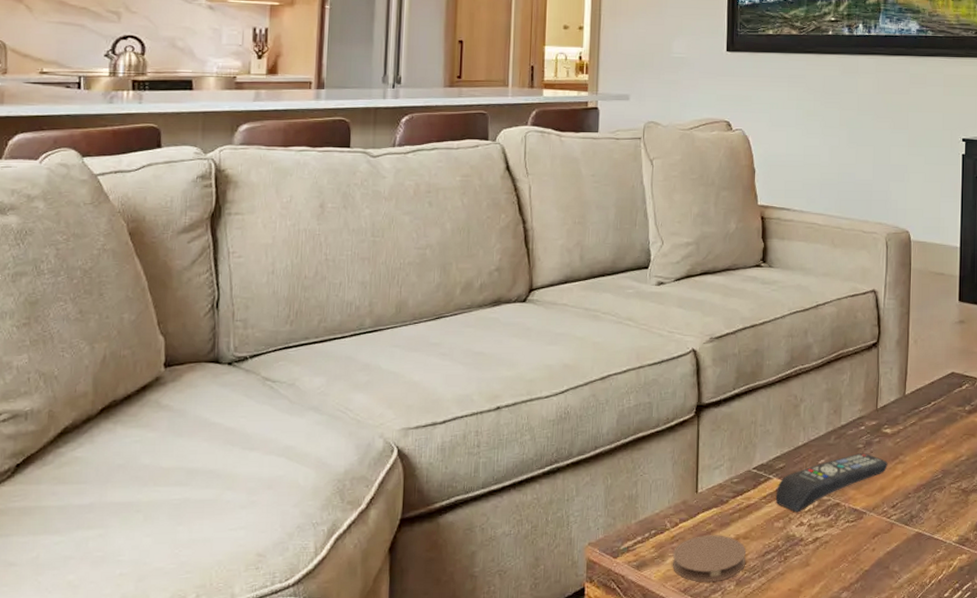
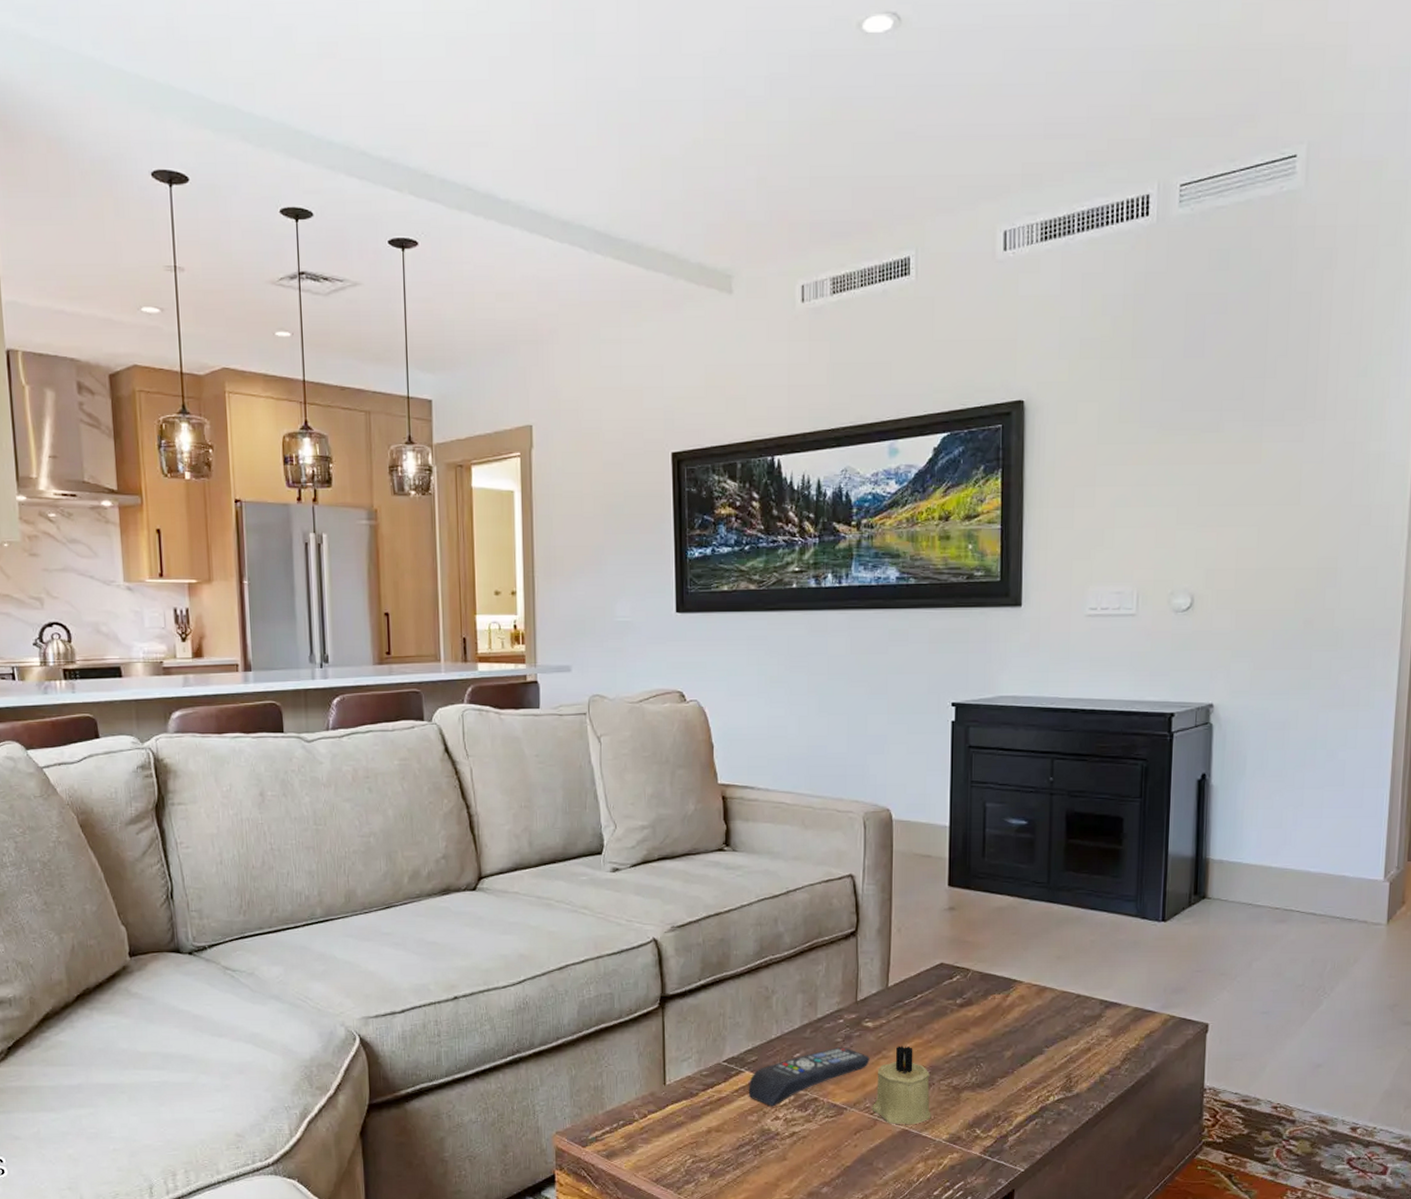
coaster: present [672,535,746,582] -> none [642,1127,718,1173]
candle: none [889,451,943,528] -> present [872,1046,931,1125]

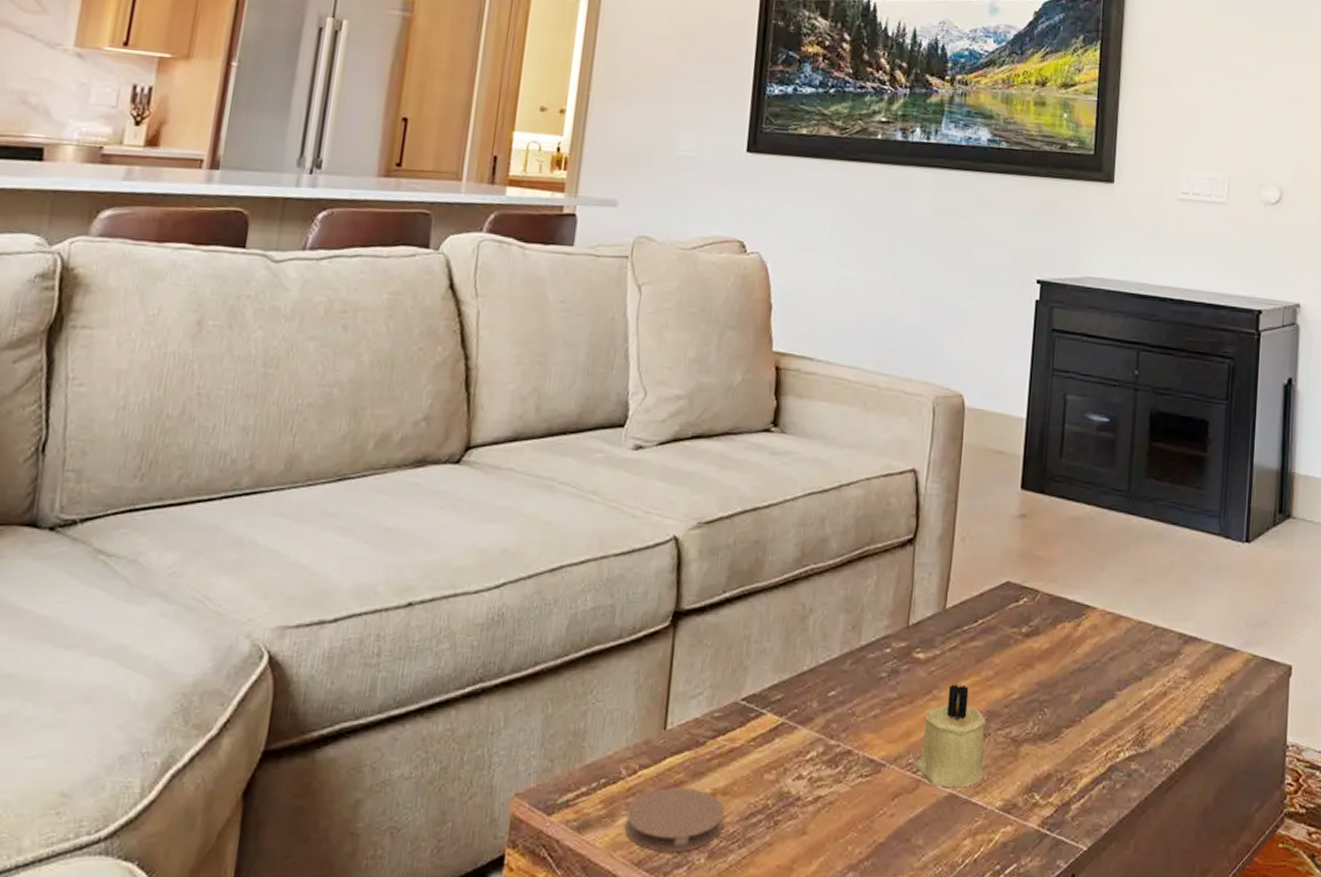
coaster: none [642,1127,718,1173] -> present [624,788,724,852]
remote control: present [748,1047,870,1107] -> none [767,684,918,762]

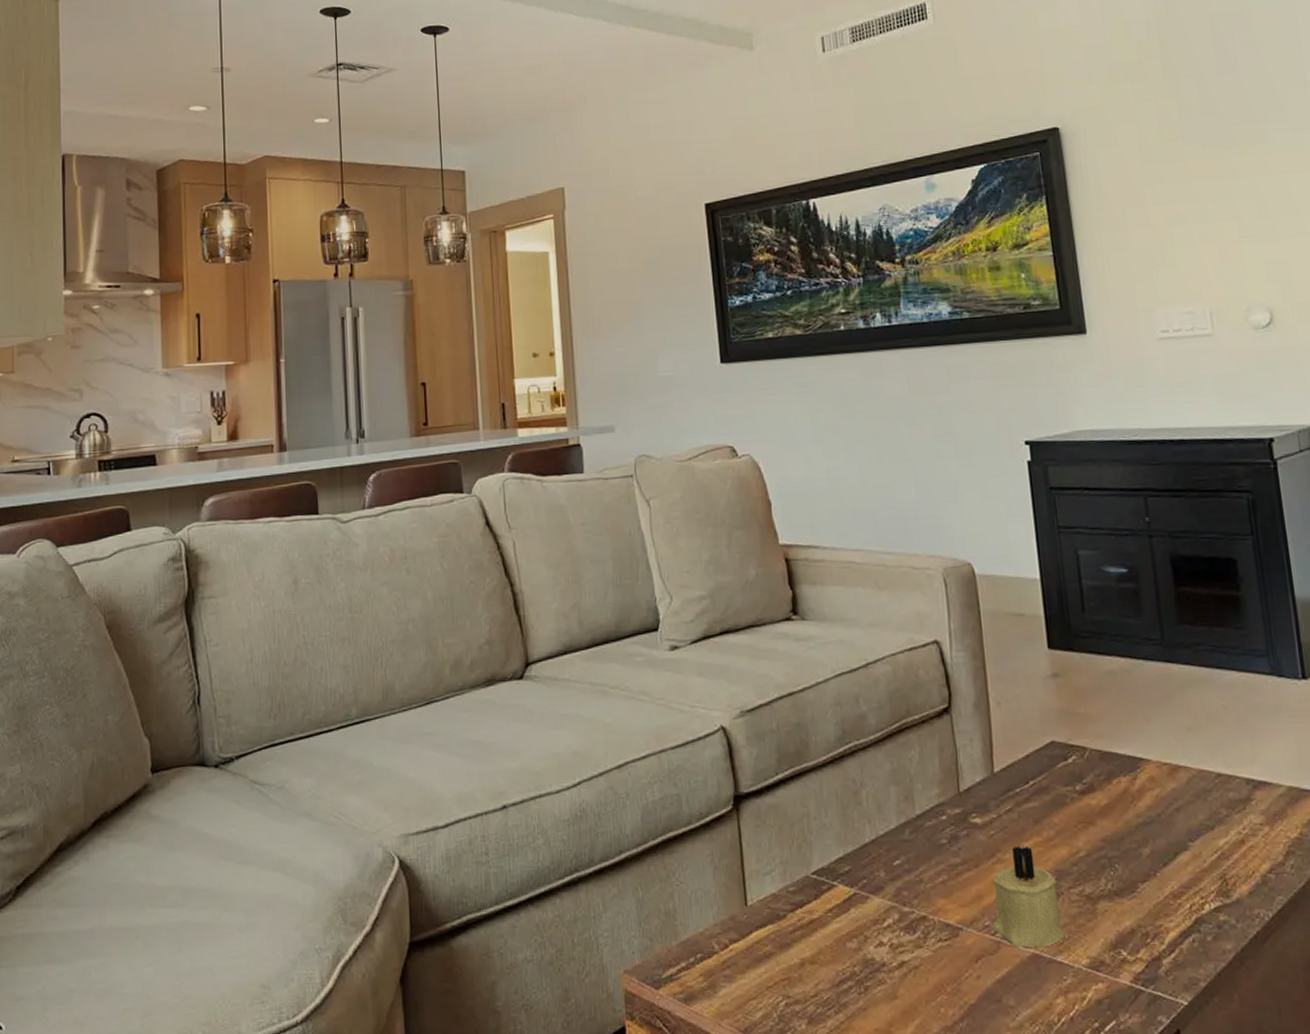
coaster: present [624,788,724,852] -> none [725,959,816,1020]

